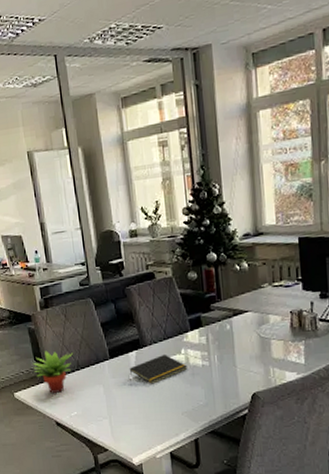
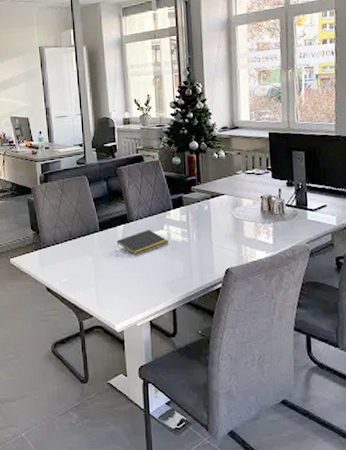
succulent plant: present [32,351,74,393] -> none [29,221,67,260]

